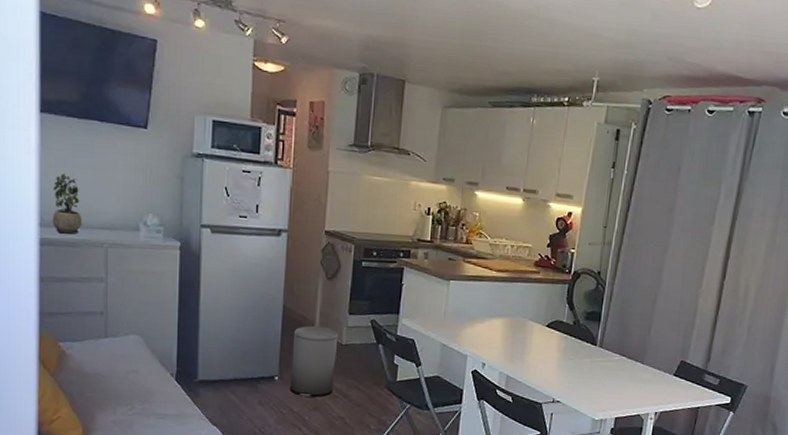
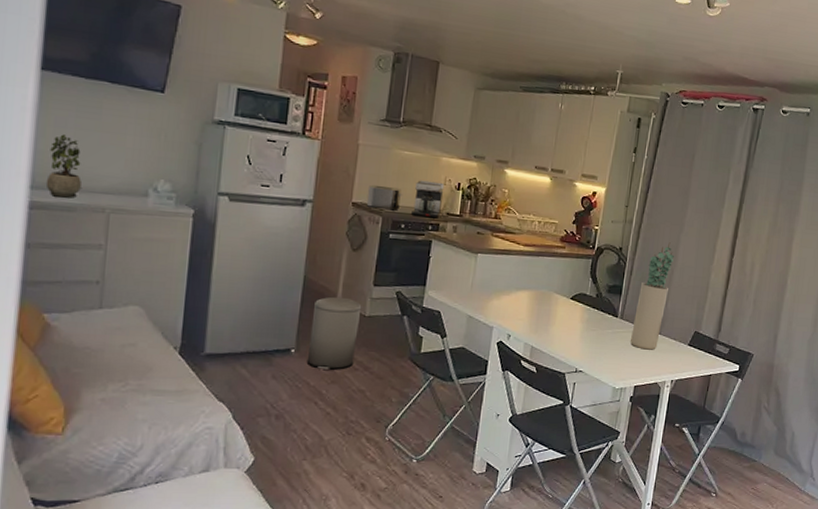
toaster: none [339,212,373,238] -> present [367,185,402,211]
coffee maker: none [383,206,414,245] -> present [411,180,445,219]
vase: none [611,265,658,380] -> present [630,242,674,350]

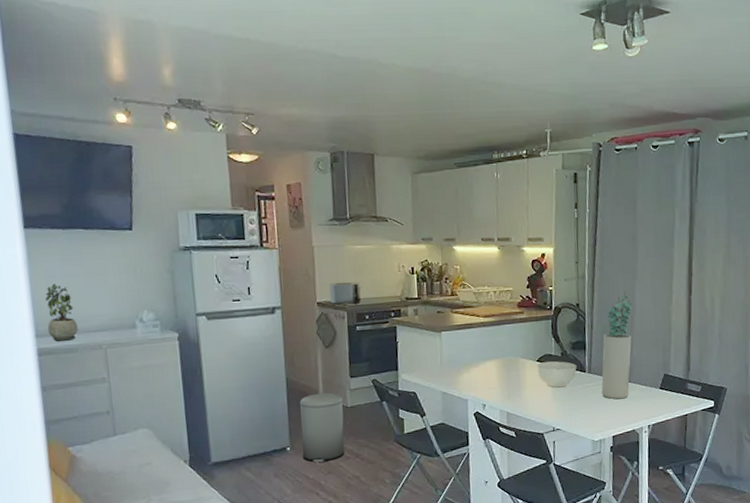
coffee maker: present [411,180,445,219] -> none [372,269,400,306]
bowl: none [569,300,610,329] -> present [537,360,577,388]

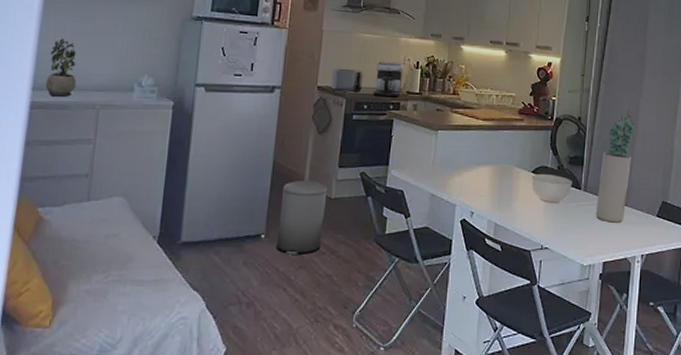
coffee maker: none [372,269,400,306] -> present [373,61,404,98]

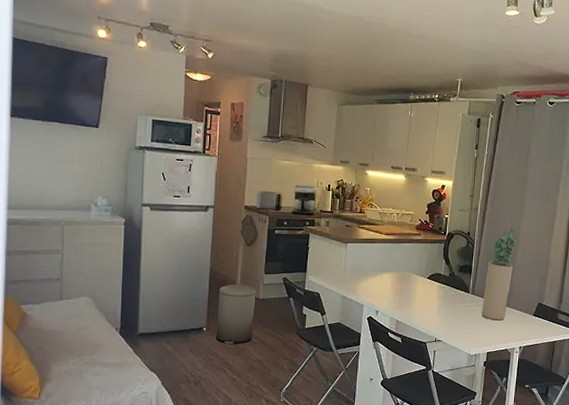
potted plant: present [45,38,76,97] -> none [18,166,43,215]
bowl: present [531,173,573,203] -> none [427,279,462,304]

